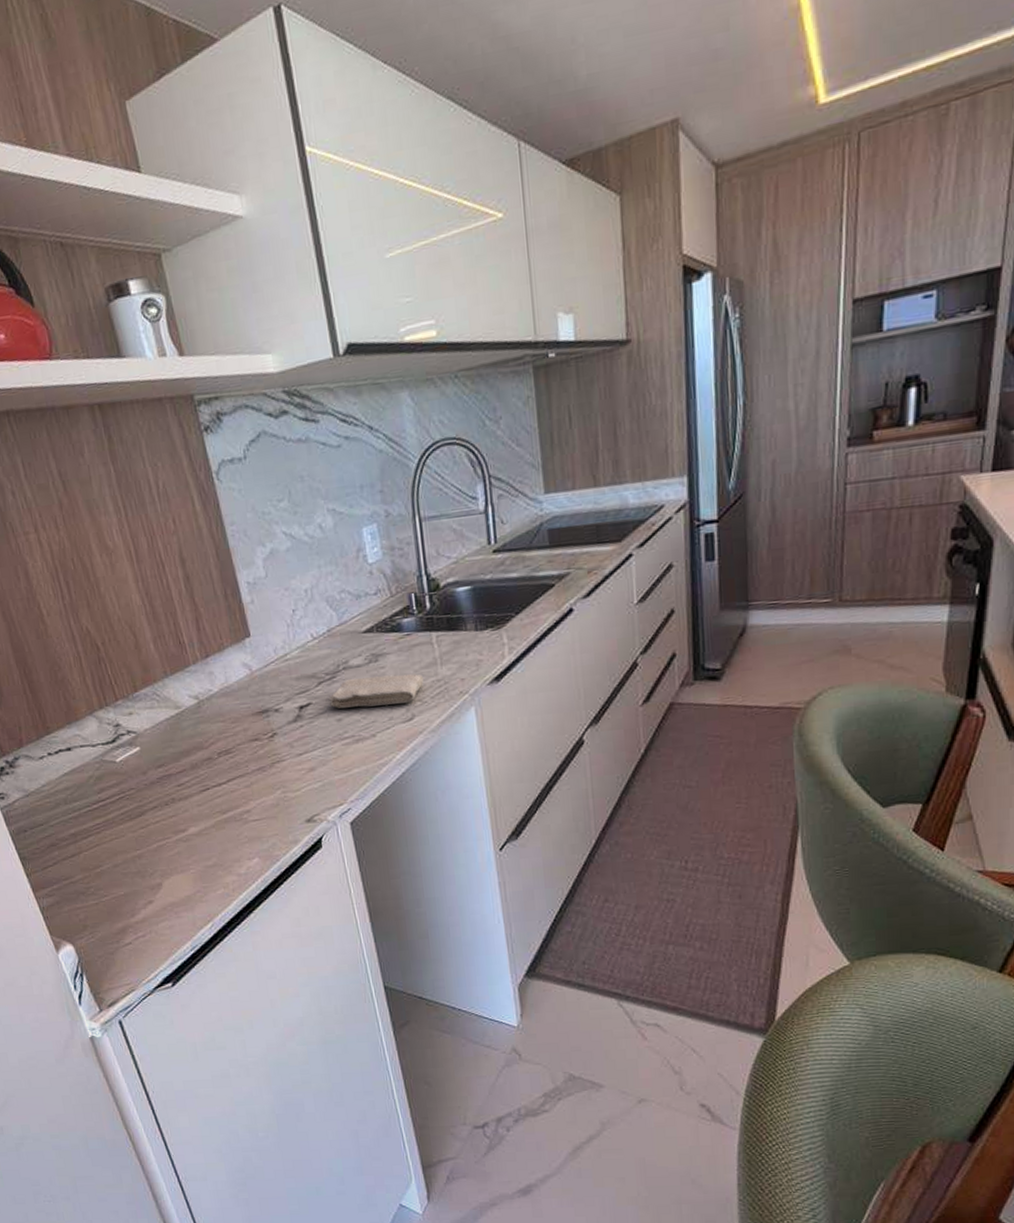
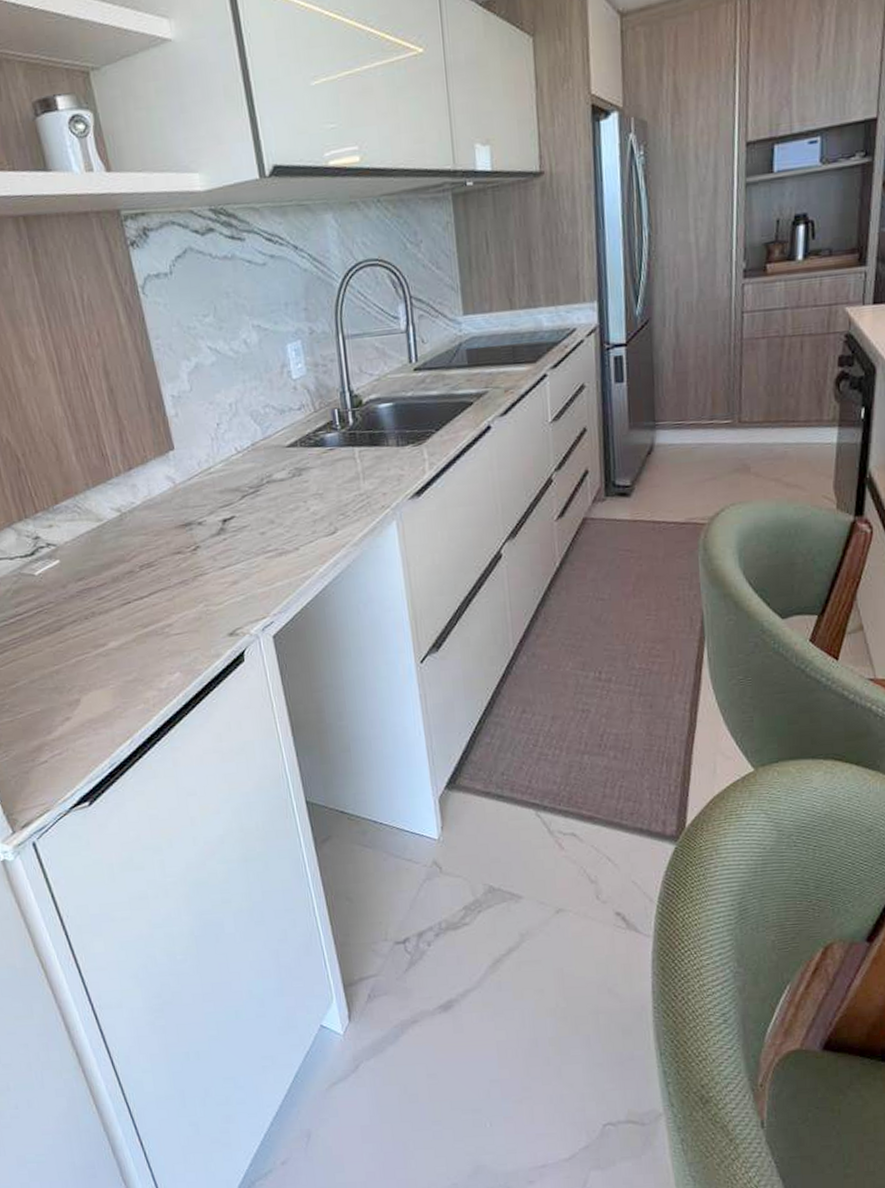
washcloth: present [328,674,425,709] -> none [252,488,347,522]

